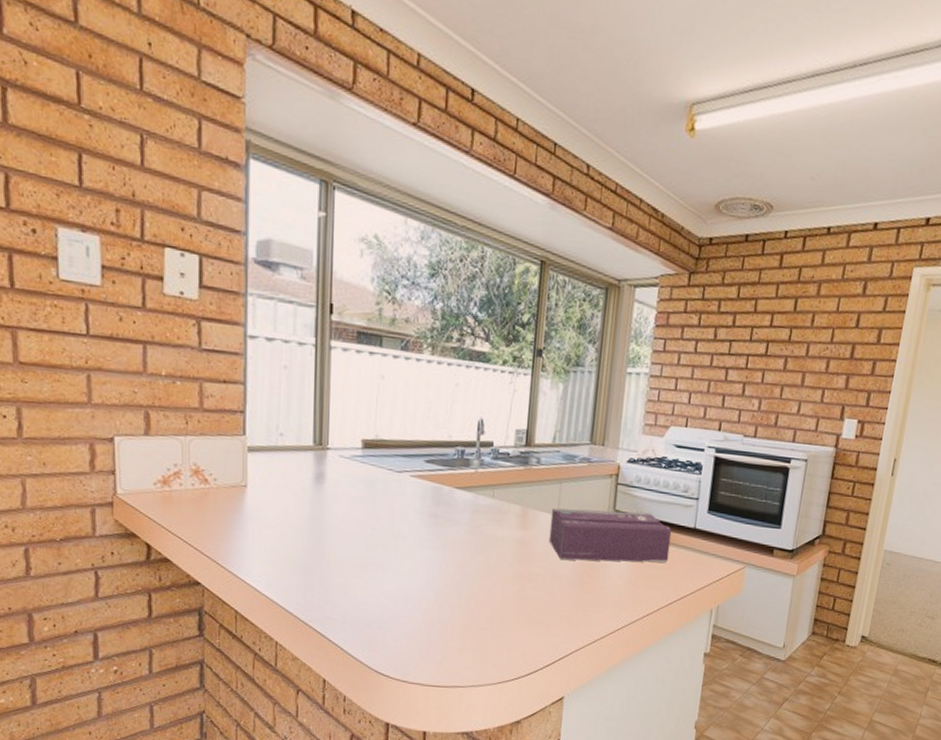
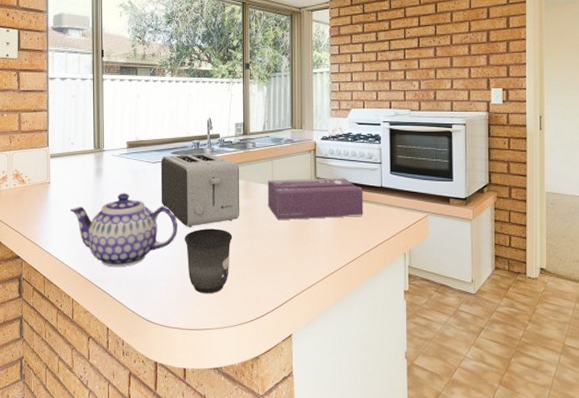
teapot: none [275,508,428,606] -> present [69,193,178,268]
toaster: none [406,464,516,562] -> present [160,153,239,228]
mug: none [434,563,500,645] -> present [184,228,233,294]

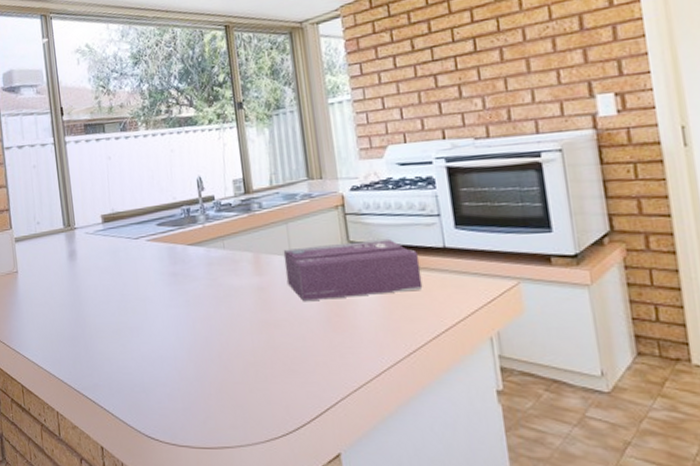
teapot: present [69,193,178,268] -> none [43,278,175,371]
toaster: present [160,153,239,228] -> none [144,220,251,318]
mug: present [184,228,233,294] -> none [183,317,246,402]

